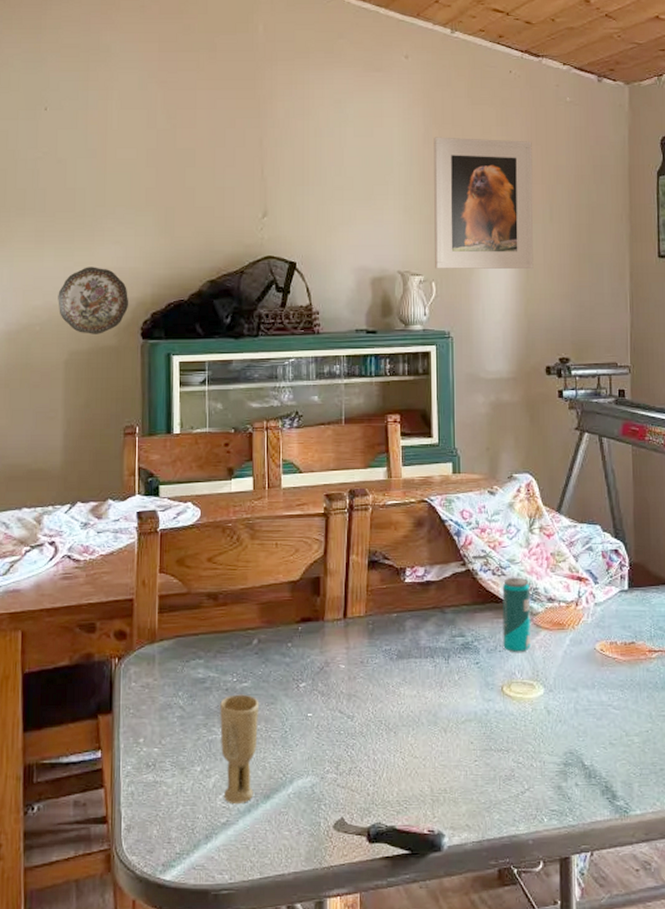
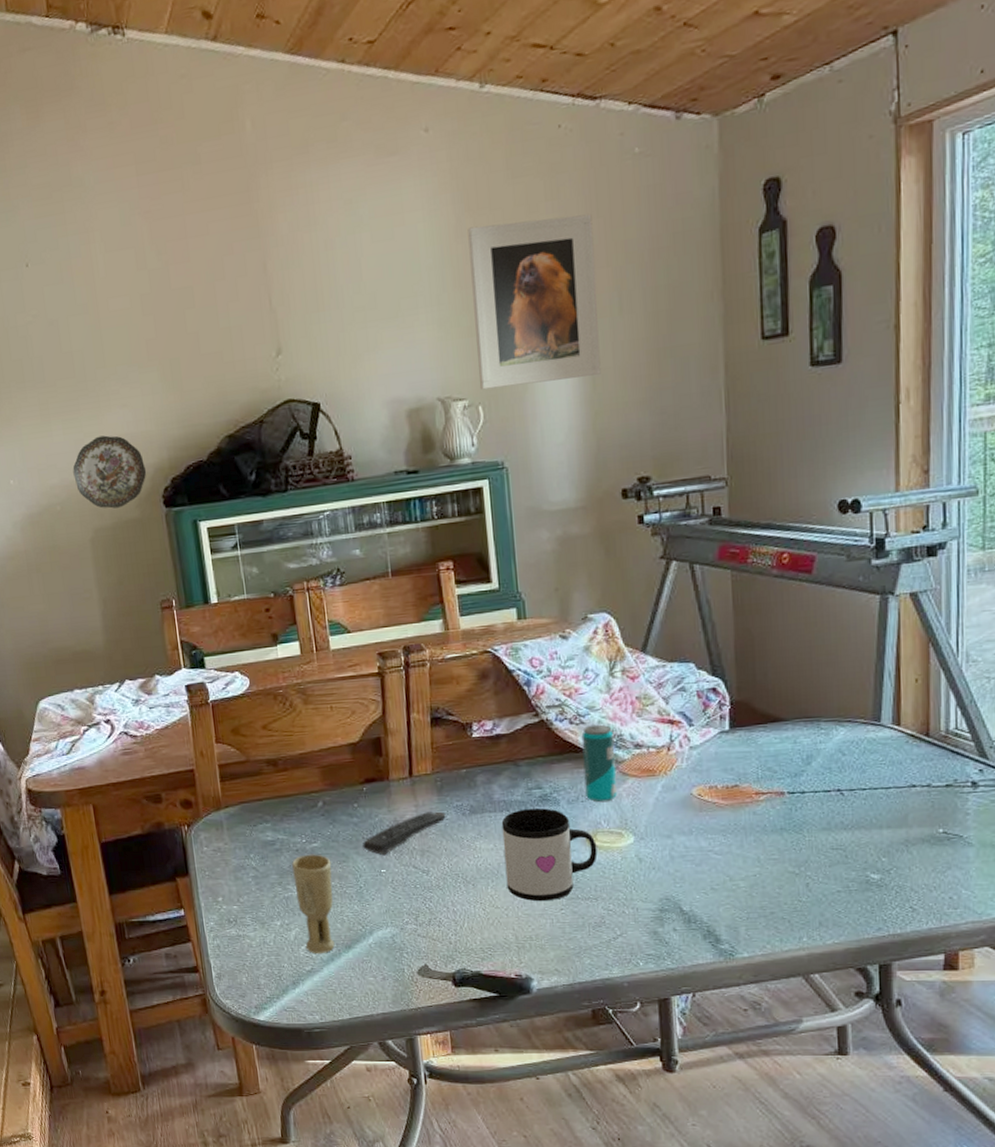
remote control: none [292,655,375,699] -> present [362,811,446,856]
mug: none [425,656,511,752] -> present [501,808,598,902]

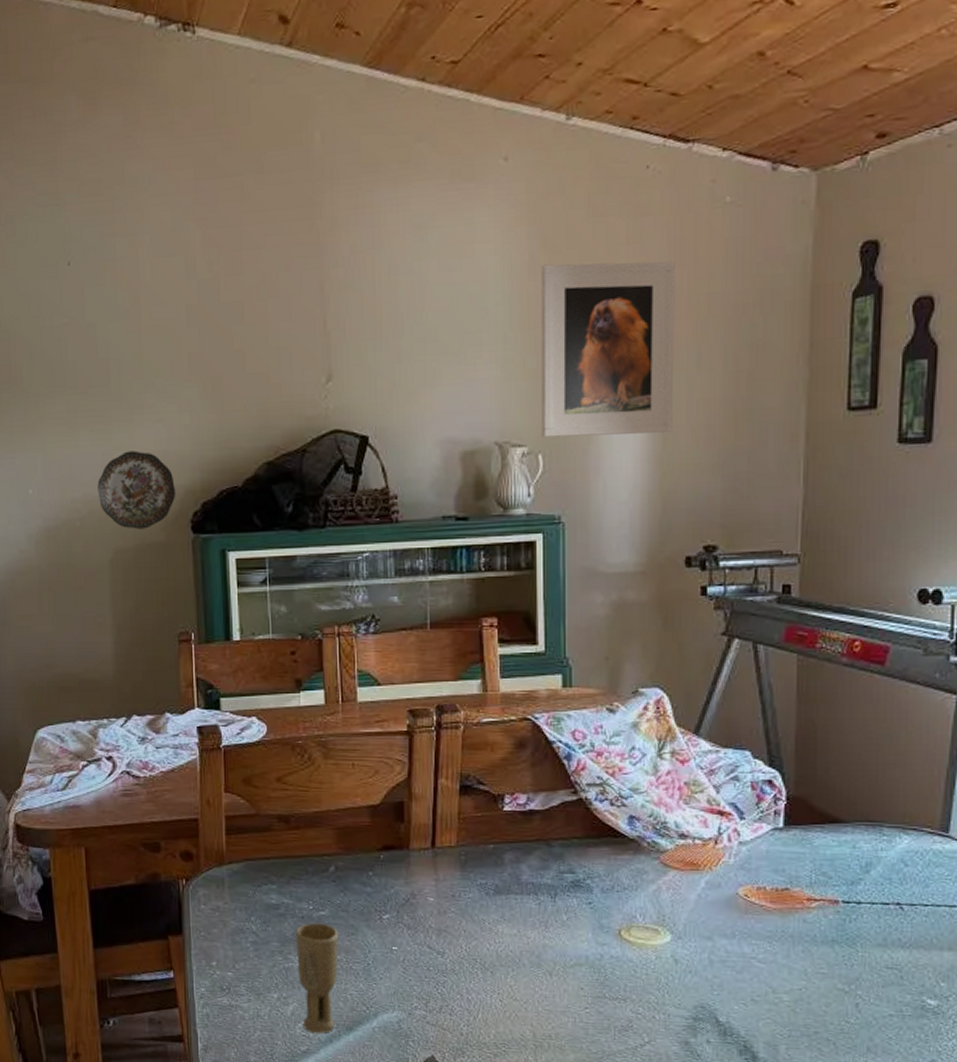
remote control: present [362,811,446,856] -> none [375,888,468,932]
mug: present [501,808,598,902] -> none [528,894,630,998]
beverage can: present [581,724,617,803] -> none [622,808,658,895]

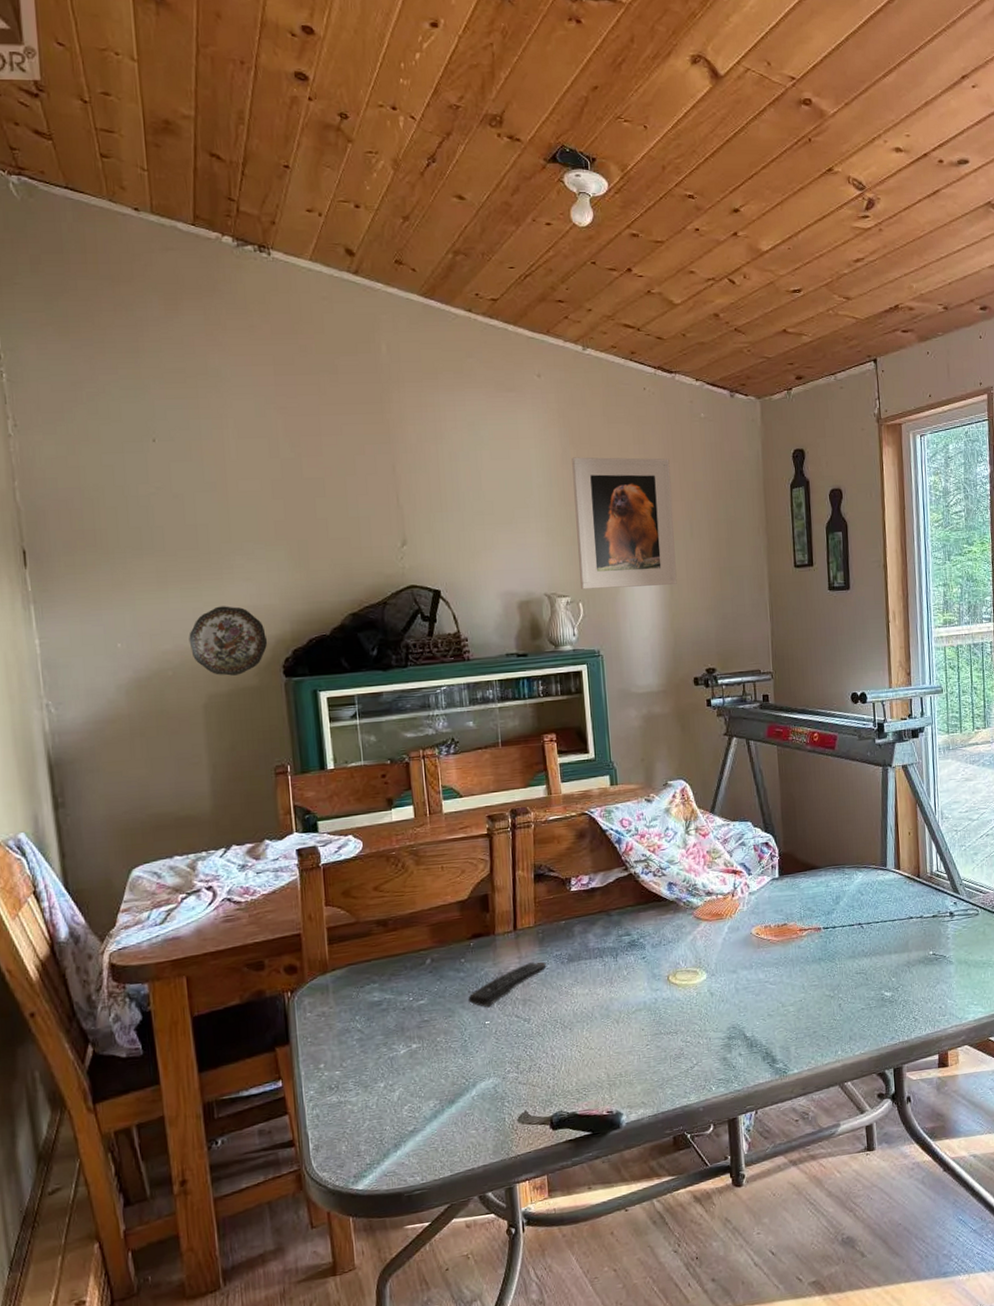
cup: present [296,922,339,1034] -> none [398,1011,438,1113]
remote control: none [375,888,468,932] -> present [468,961,547,1008]

